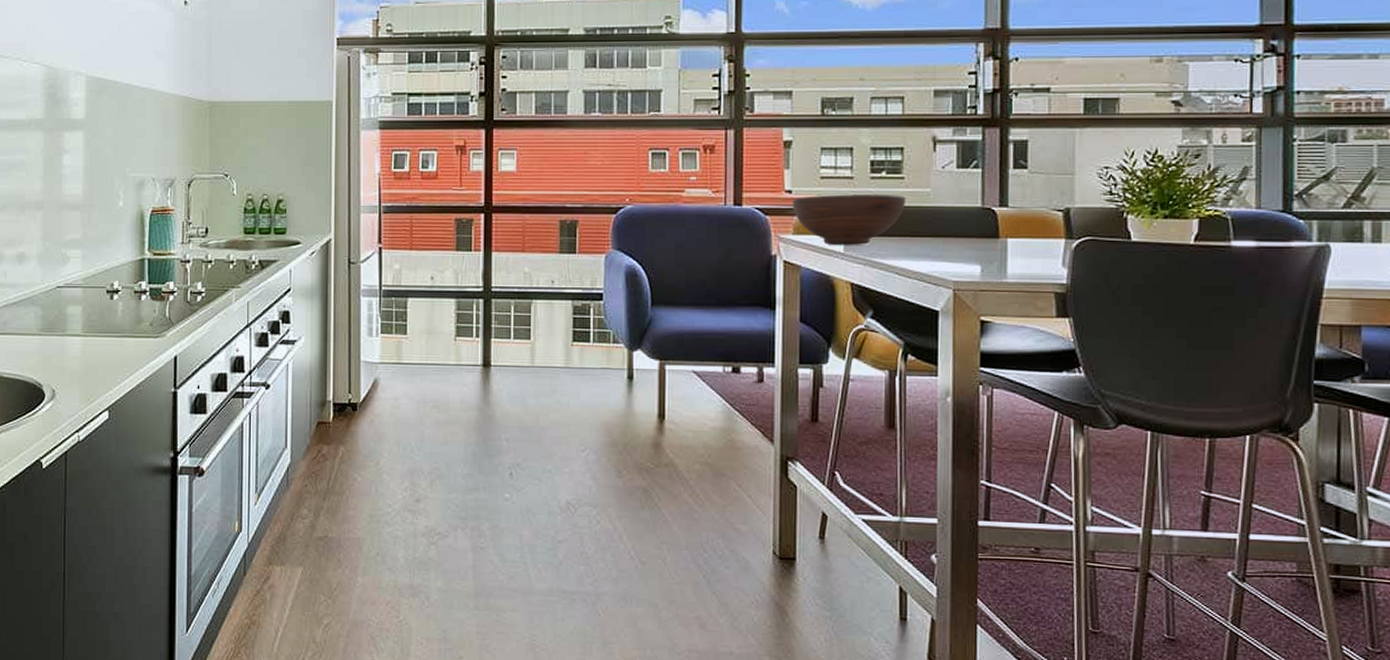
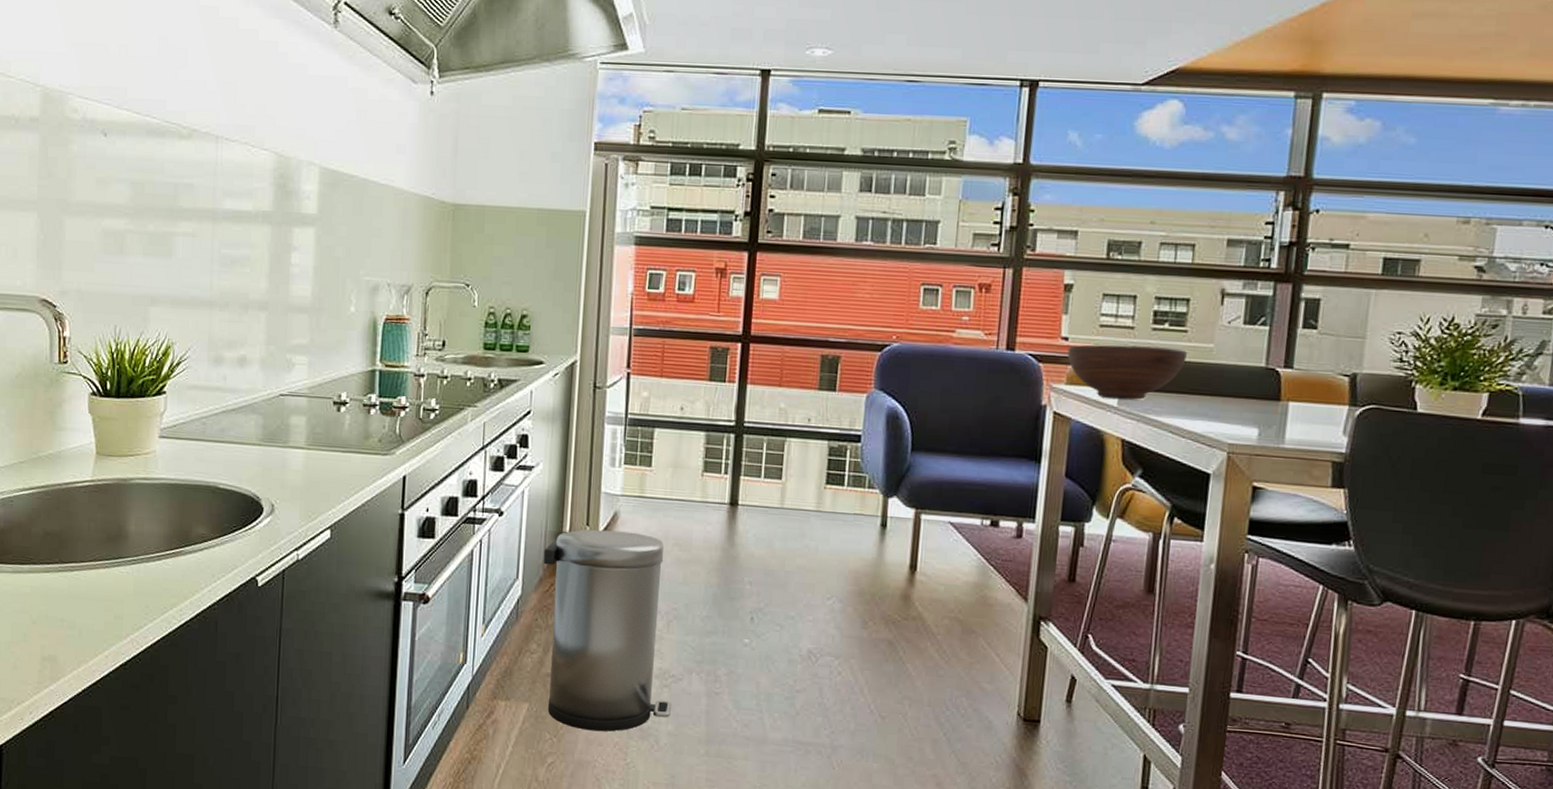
pedal bin: none [309,397,440,591] -> present [543,529,672,732]

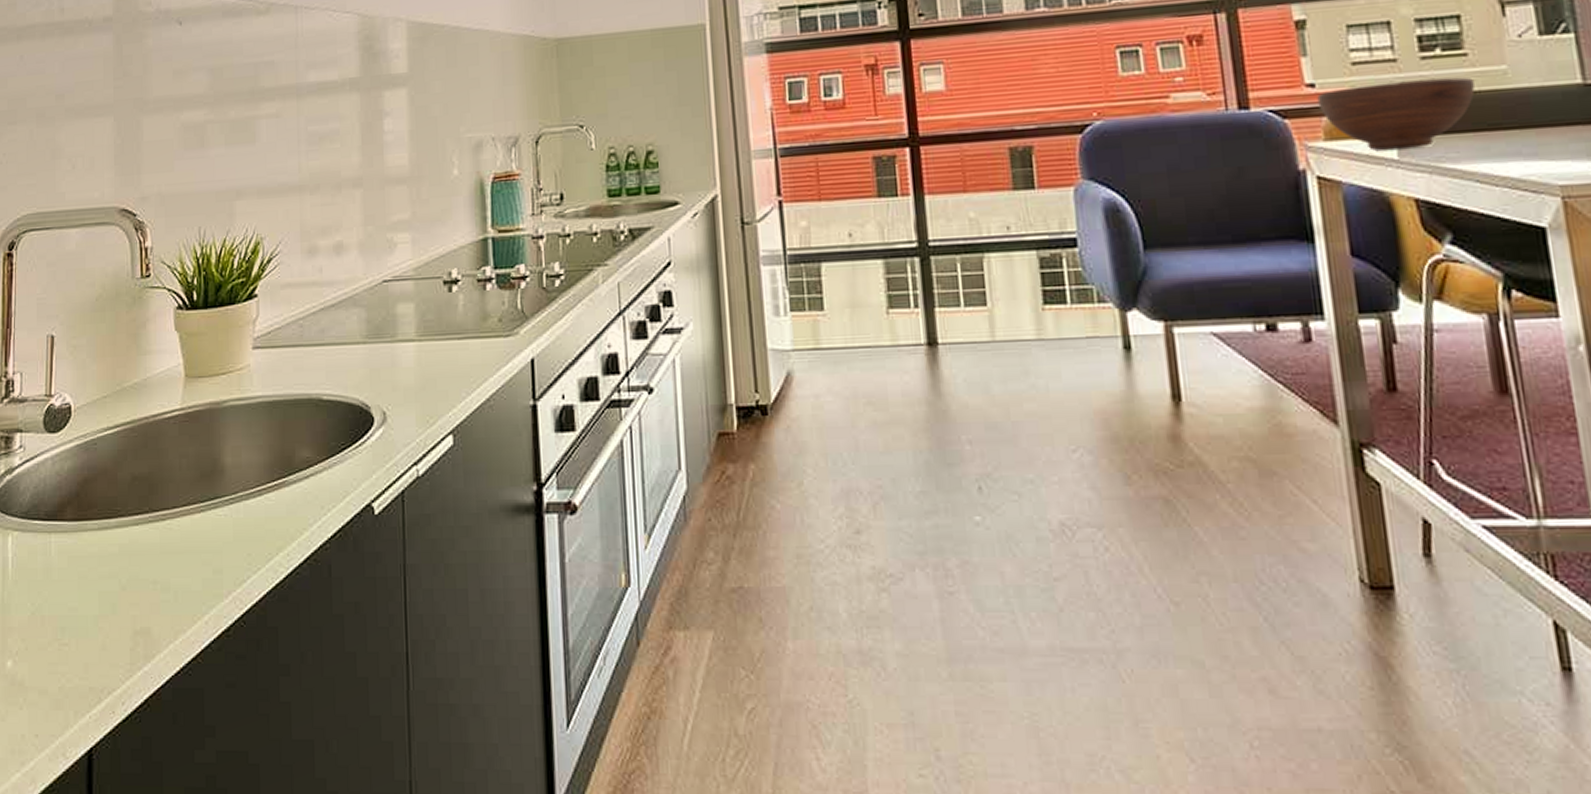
pedal bin: present [543,529,672,732] -> none [707,394,896,660]

